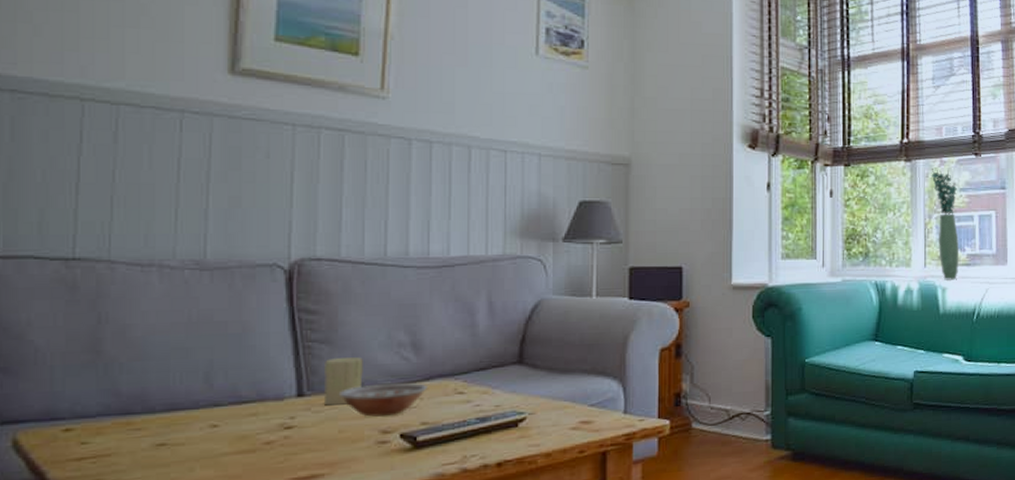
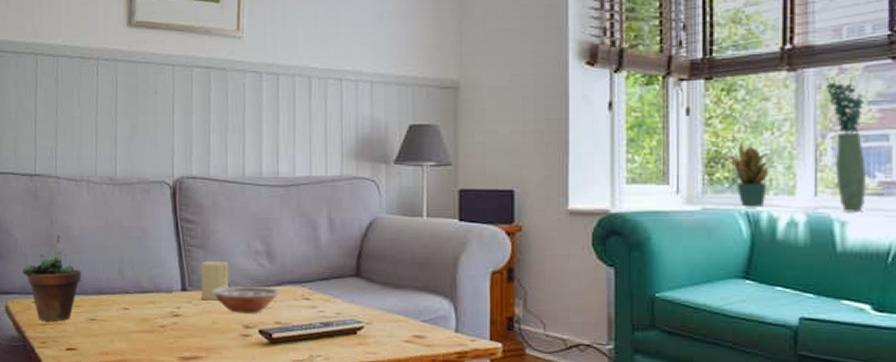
succulent plant: none [44,335,147,455] -> present [22,233,82,321]
potted plant: none [862,221,895,278] -> present [728,142,773,208]

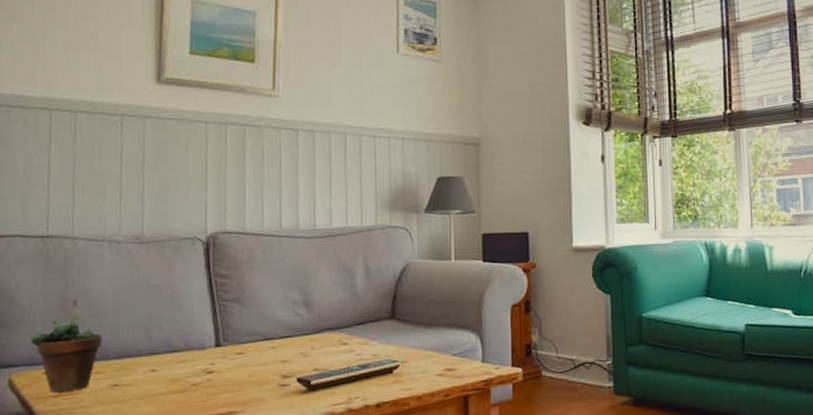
candle: present [201,261,229,301] -> none [236,314,266,354]
bowl: present [212,285,280,313] -> none [248,335,318,364]
potted plant: present [728,142,773,208] -> none [690,187,721,239]
vase: present [825,78,866,211] -> none [754,136,784,239]

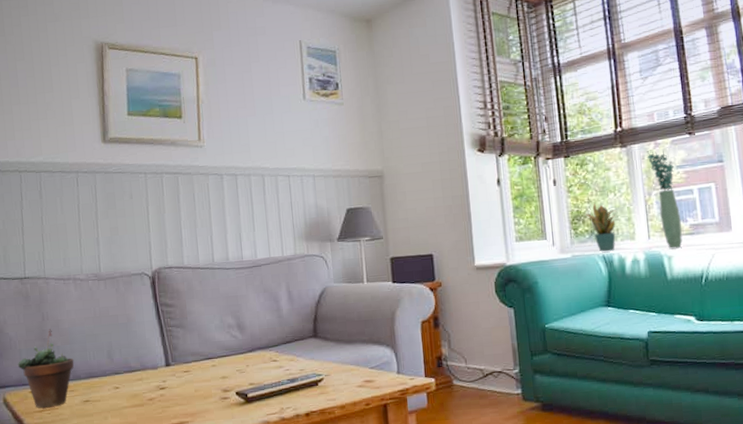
potted plant: none [690,187,721,239] -> present [586,203,617,252]
vase: none [754,136,784,239] -> present [646,150,683,248]

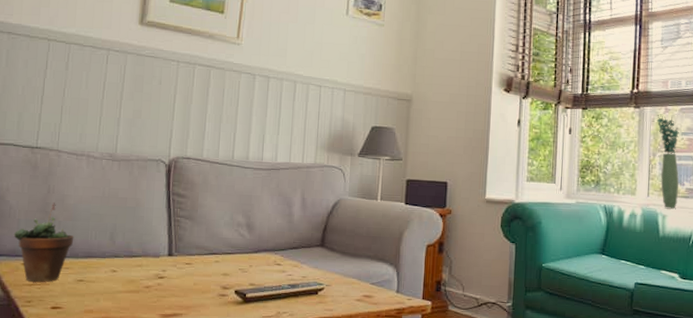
potted plant: present [586,203,617,252] -> none [594,155,623,203]

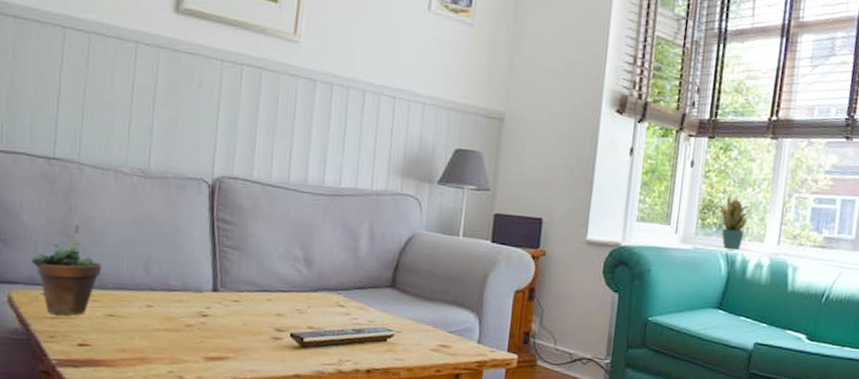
potted plant: none [594,155,623,203] -> present [718,194,752,251]
vase: present [656,115,679,208] -> none [794,148,822,260]

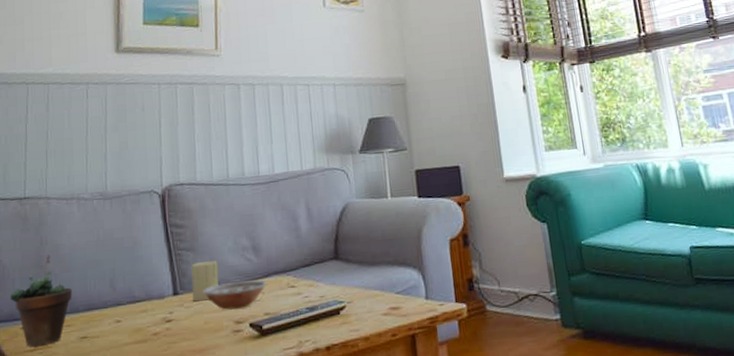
candle: none [233,263,265,303] -> present [191,261,219,302]
bowl: none [245,289,315,317] -> present [203,279,267,310]
potted plant: present [718,194,752,251] -> none [616,109,648,161]

